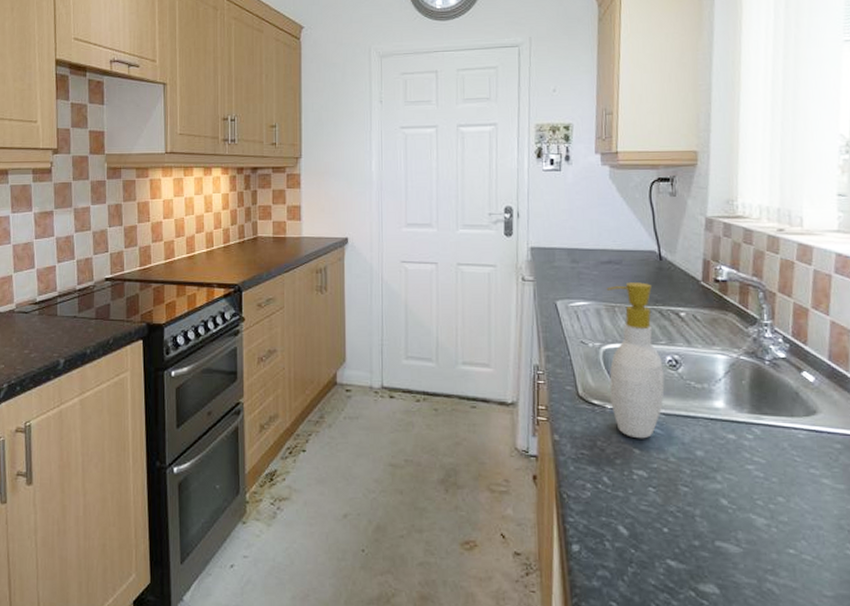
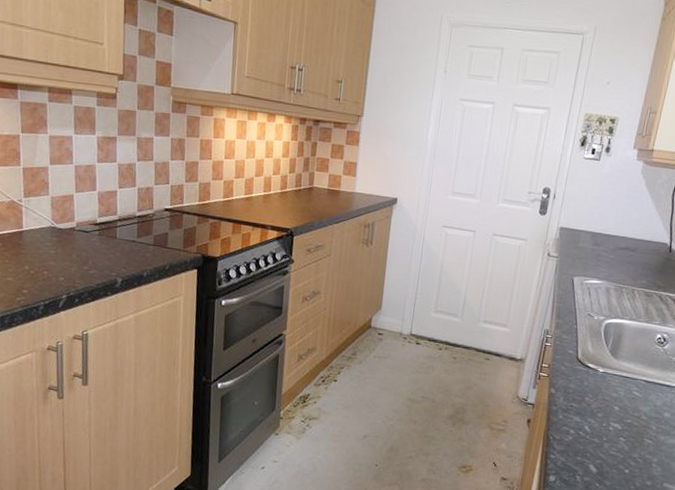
soap bottle: present [606,282,665,439] -> none [603,268,658,399]

